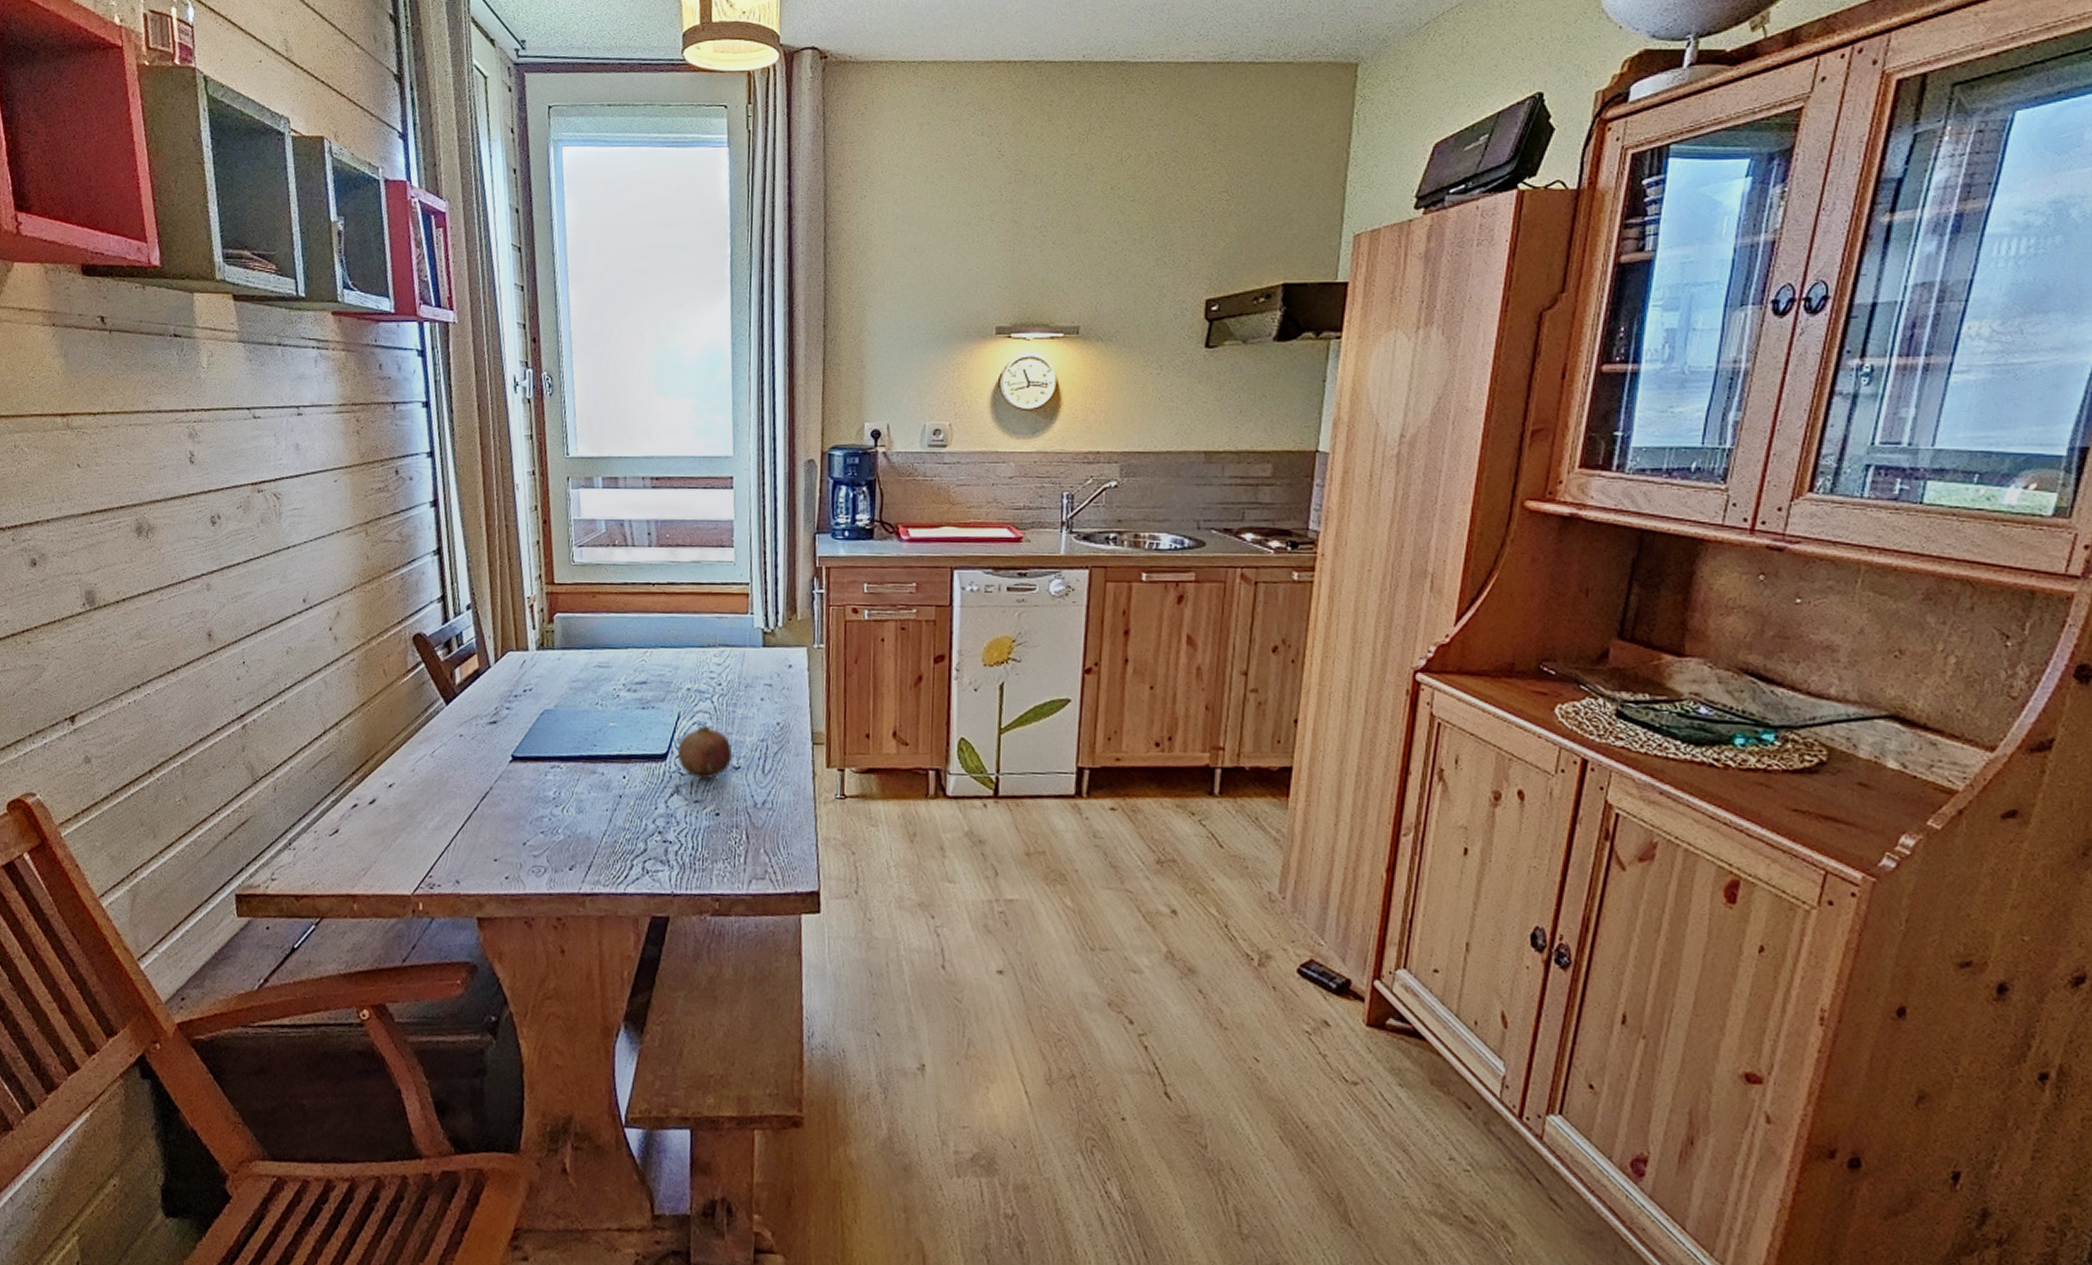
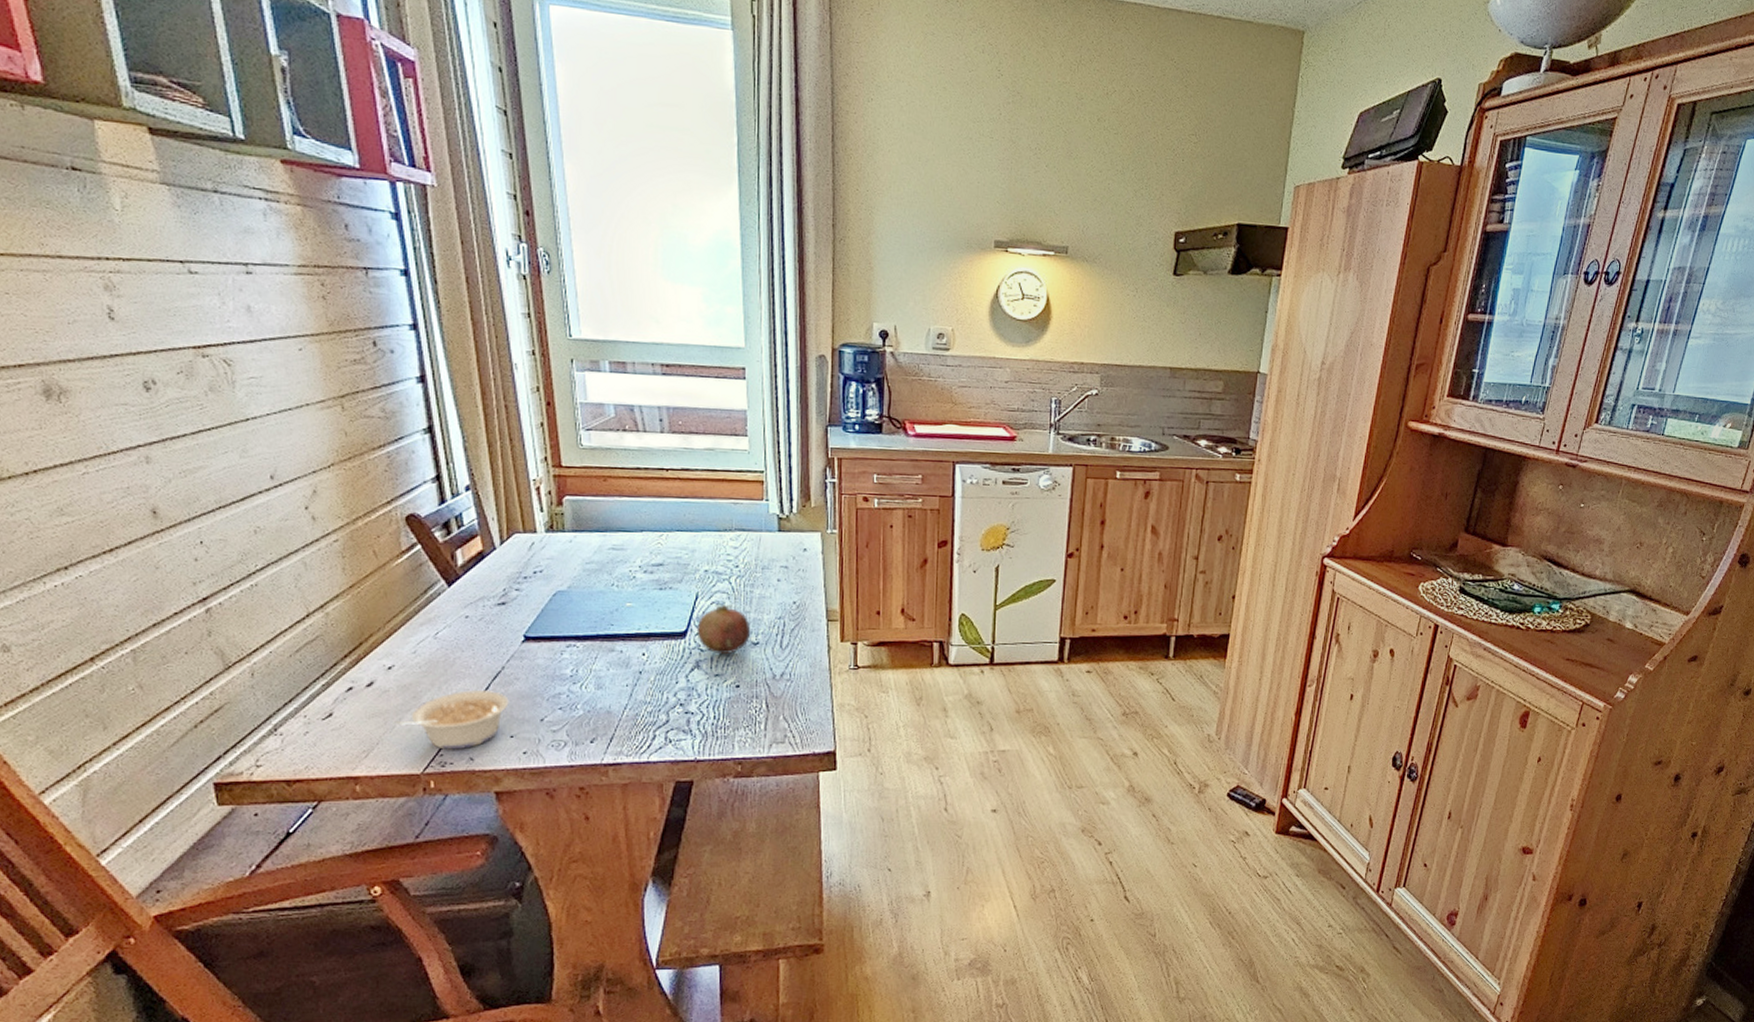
legume: none [392,810,495,872] -> present [396,689,509,750]

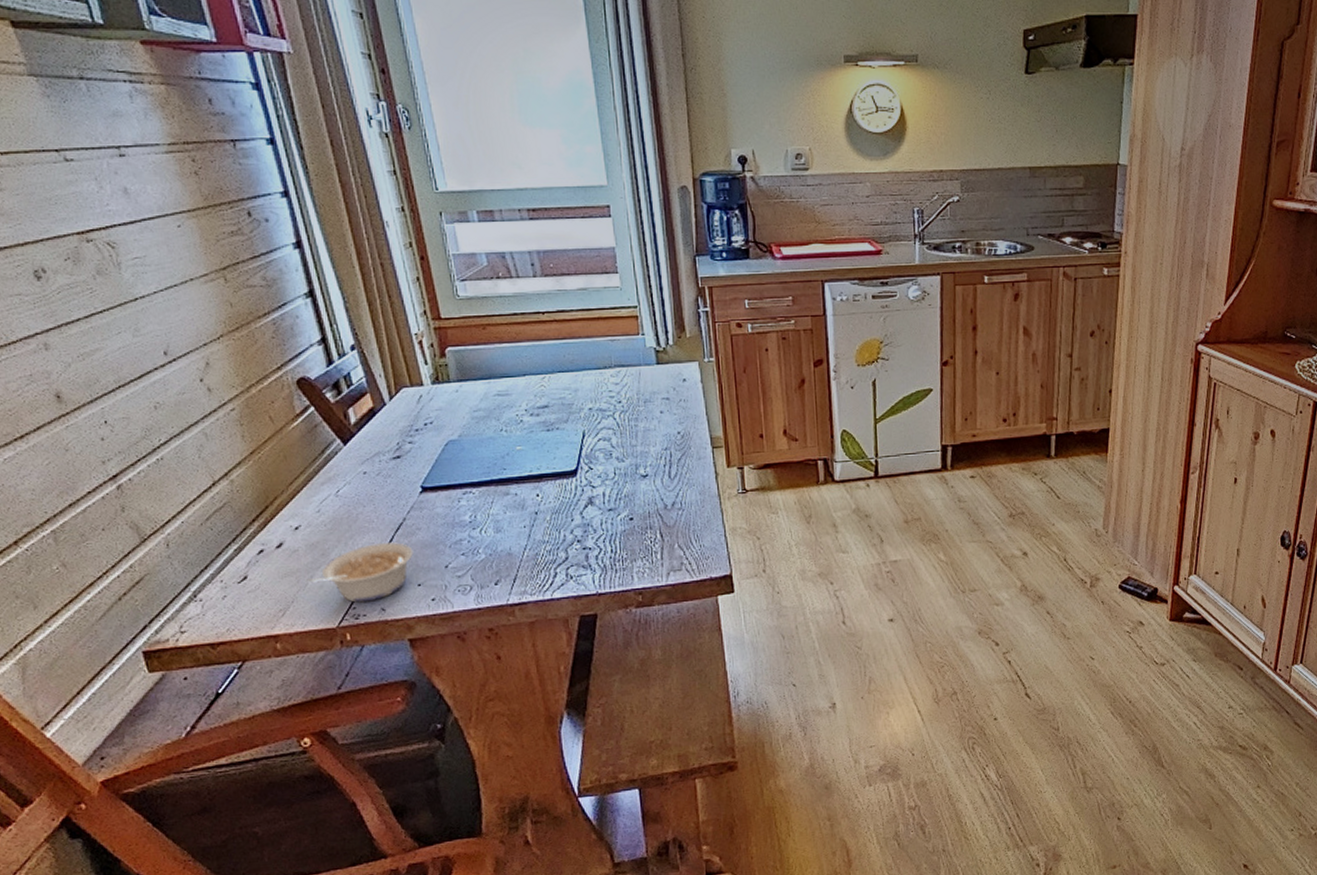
fruit: present [696,605,751,655] -> none [586,440,640,490]

